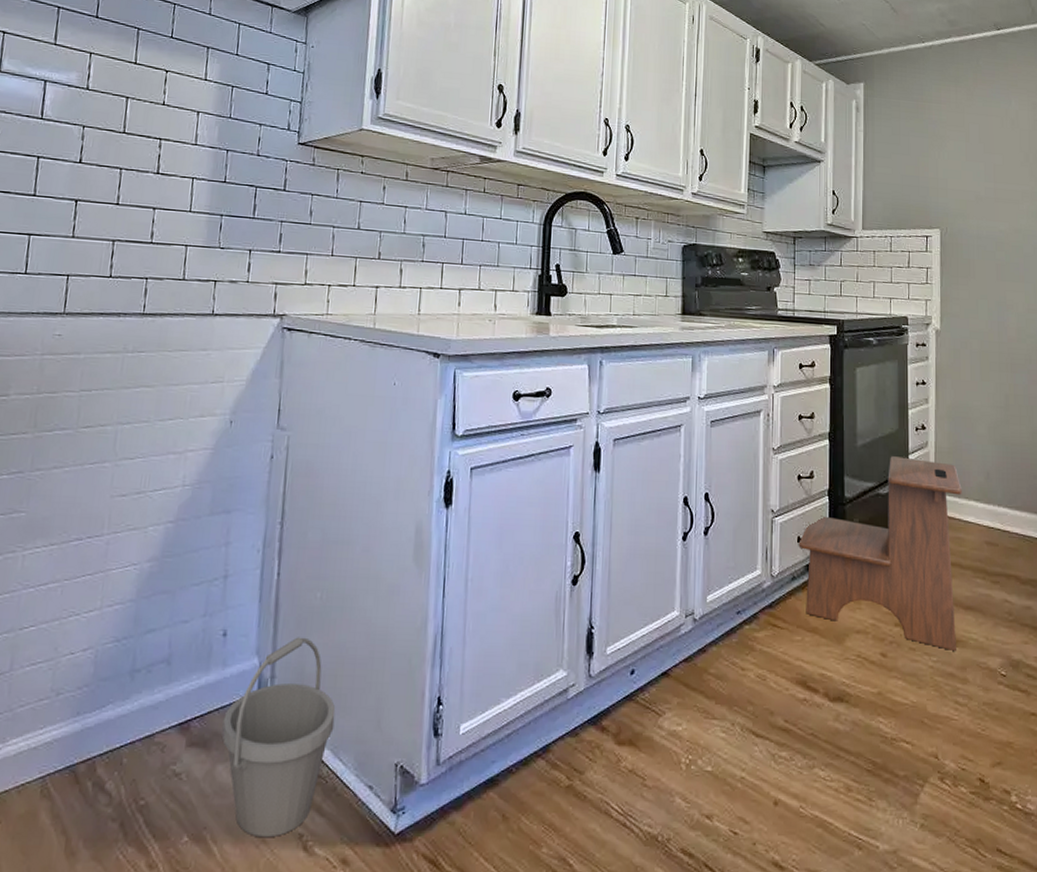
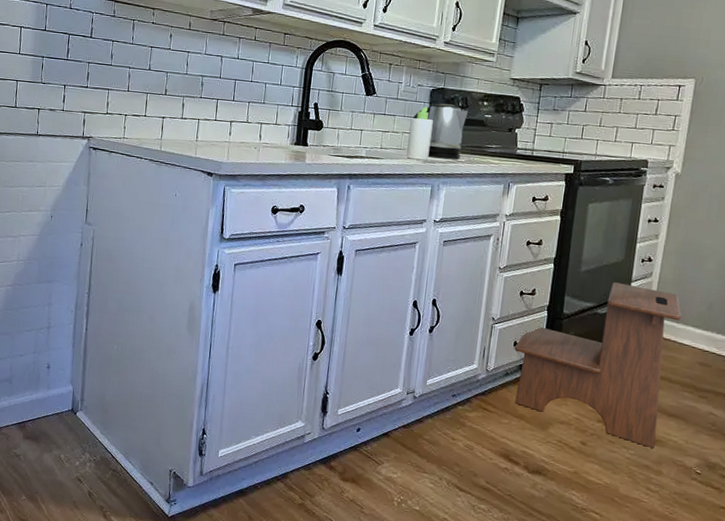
bucket: present [221,637,336,838] -> none [47,375,127,506]
bottle: none [662,261,688,327] -> present [406,103,433,161]
kettle: none [666,261,723,325] -> present [413,103,468,160]

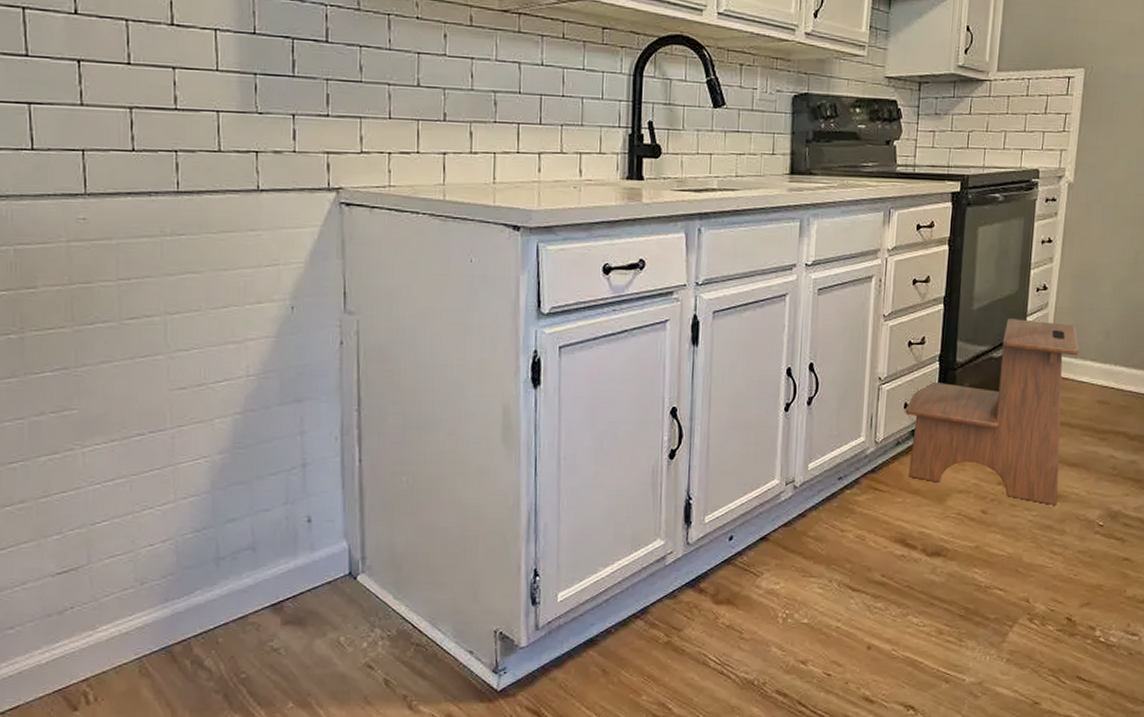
bottle: present [406,103,433,161] -> none [768,114,798,188]
kettle: present [413,103,468,160] -> none [773,113,838,185]

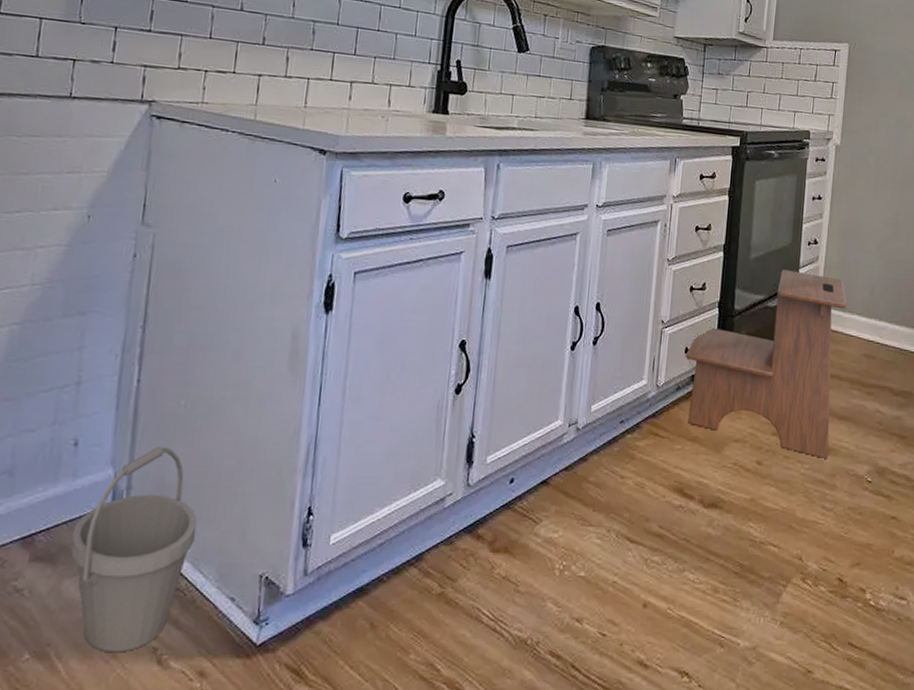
bucket: none [316,520,431,700] -> present [70,446,198,653]

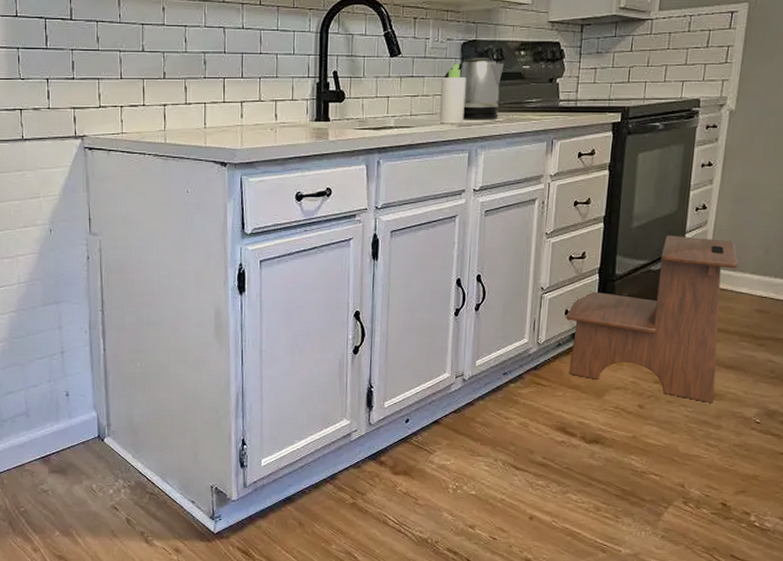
bucket: present [70,446,198,653] -> none [74,396,161,534]
bottle: none [564,63,594,133] -> present [439,59,466,124]
kettle: none [572,64,631,131] -> present [444,58,504,120]

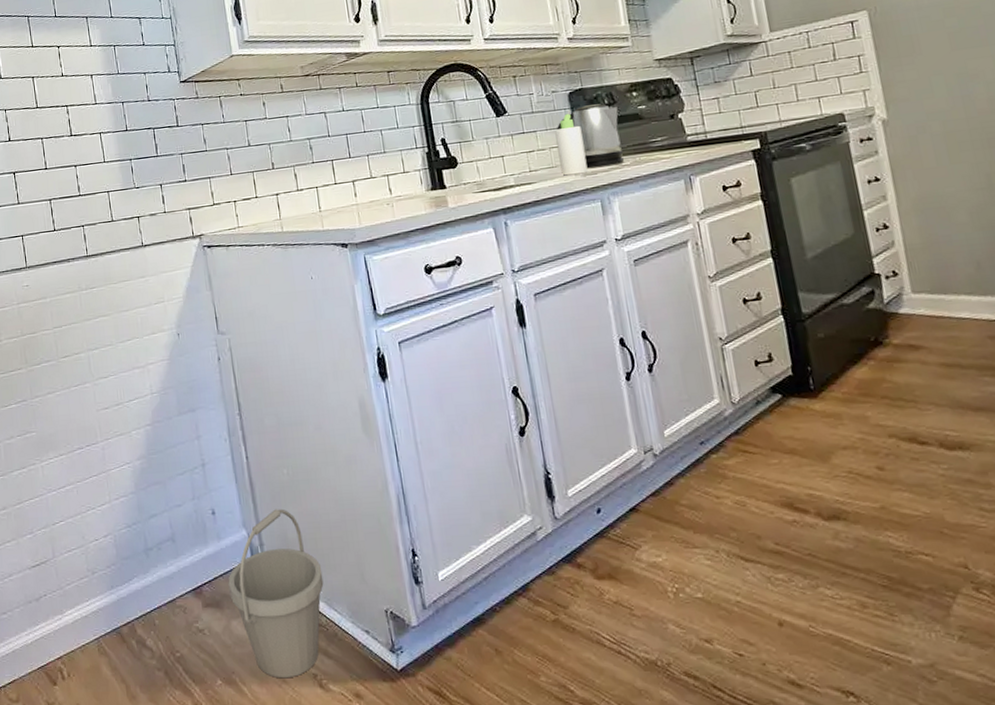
bucket: none [74,396,161,534] -> present [228,508,324,679]
step stool: present [566,236,738,404] -> none [756,259,971,457]

